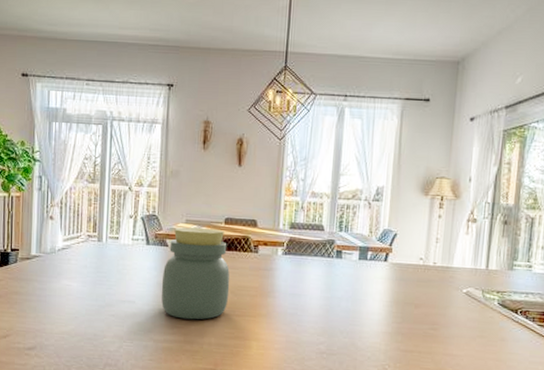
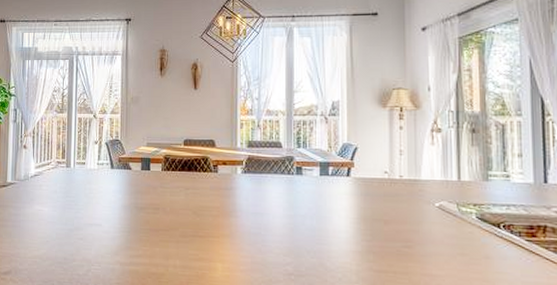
jar: present [161,227,230,320] -> none [126,150,192,242]

